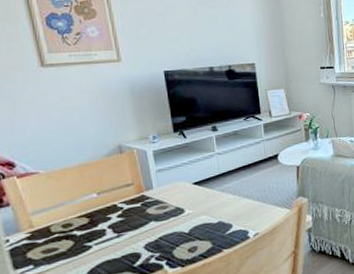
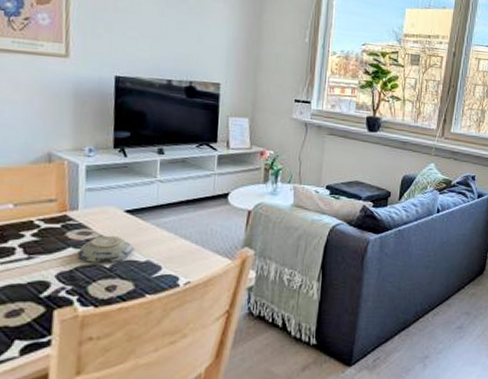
decorative bowl: none [159,205,206,231] -> present [77,235,134,263]

